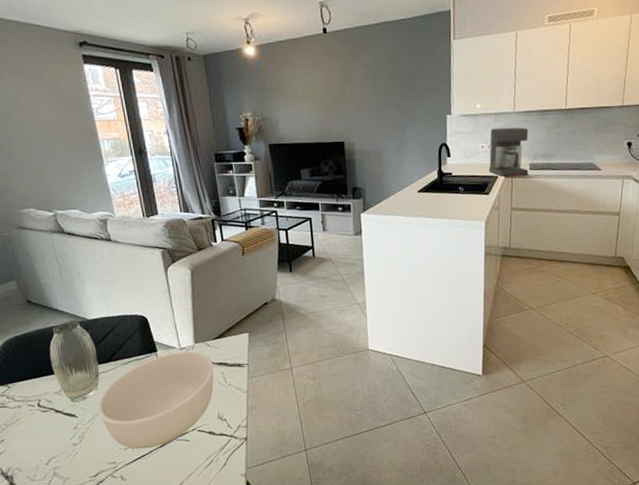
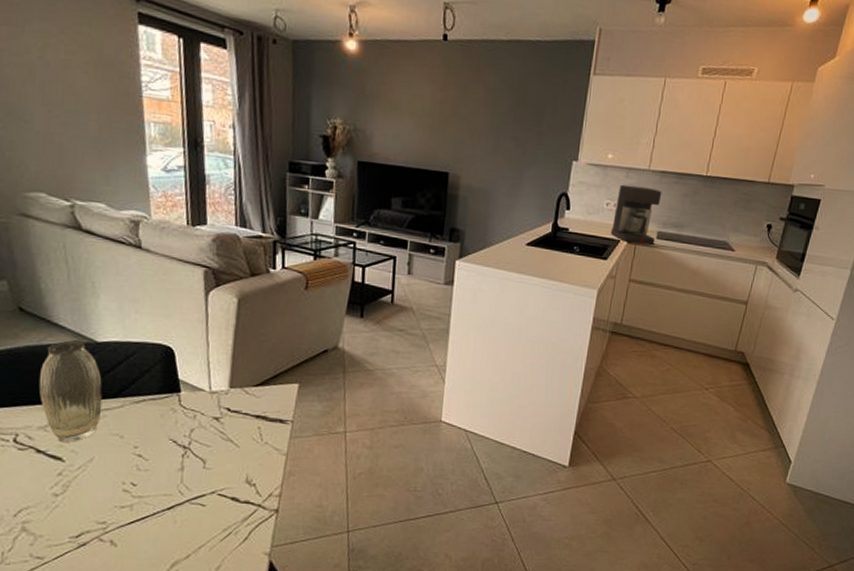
bowl: present [98,350,214,449] -> none [93,395,250,510]

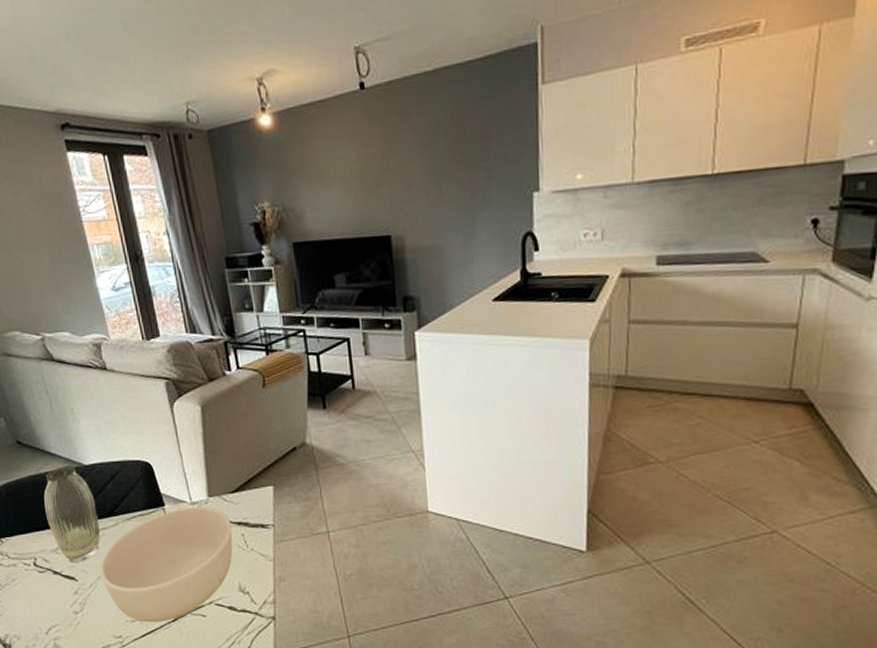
bowl: none [93,395,250,510] -> present [99,506,233,623]
coffee maker: present [610,184,662,246] -> none [594,204,655,276]

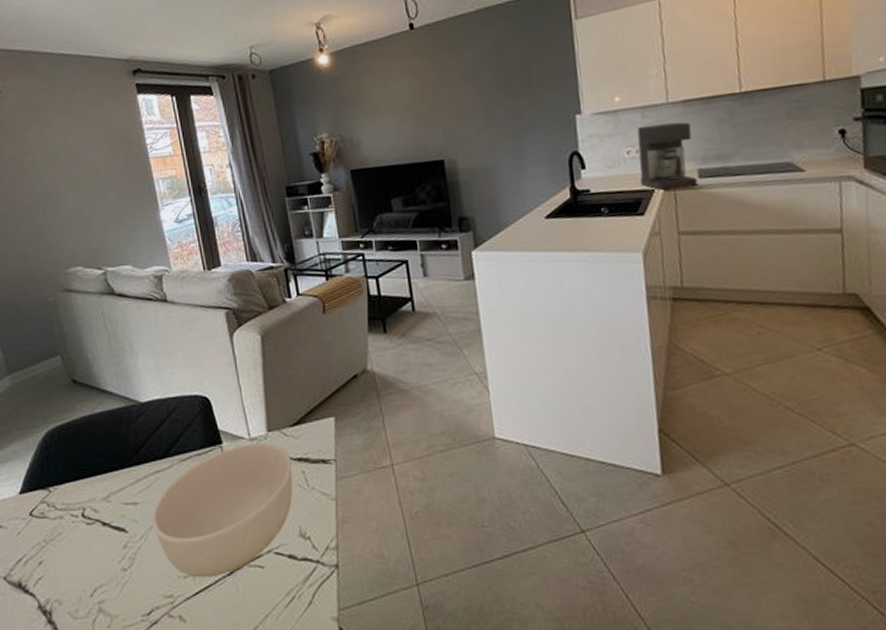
vase: present [43,465,101,562] -> none [96,403,155,511]
coffee maker: none [594,204,655,276] -> present [637,122,698,190]

